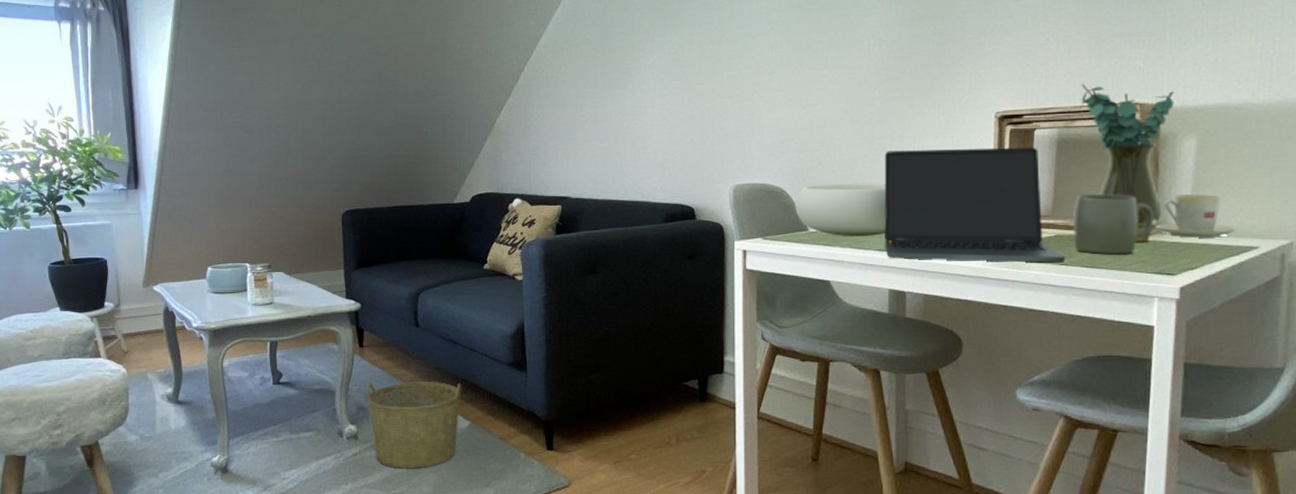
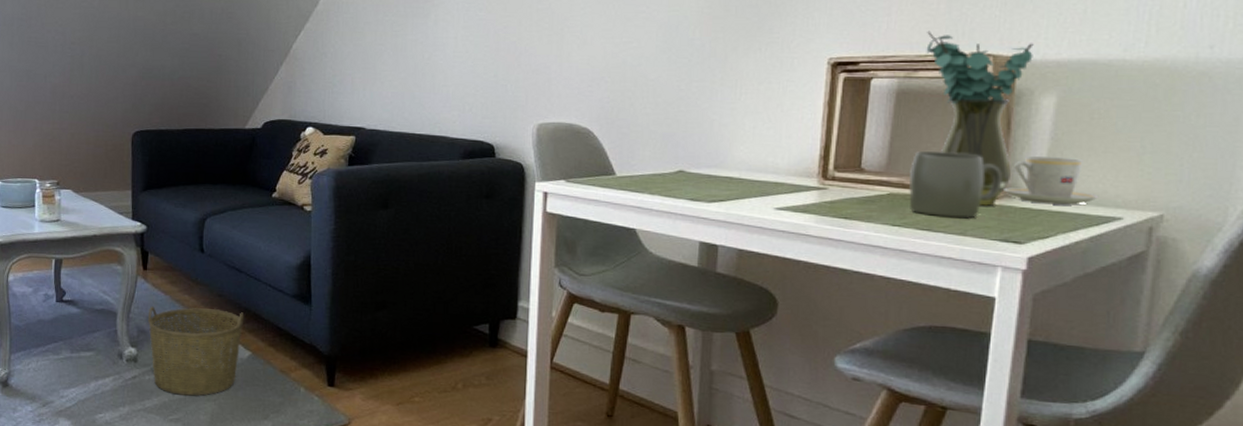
bowl: present [795,183,886,236] -> none [602,127,702,184]
laptop: present [884,147,1066,263] -> none [698,94,899,224]

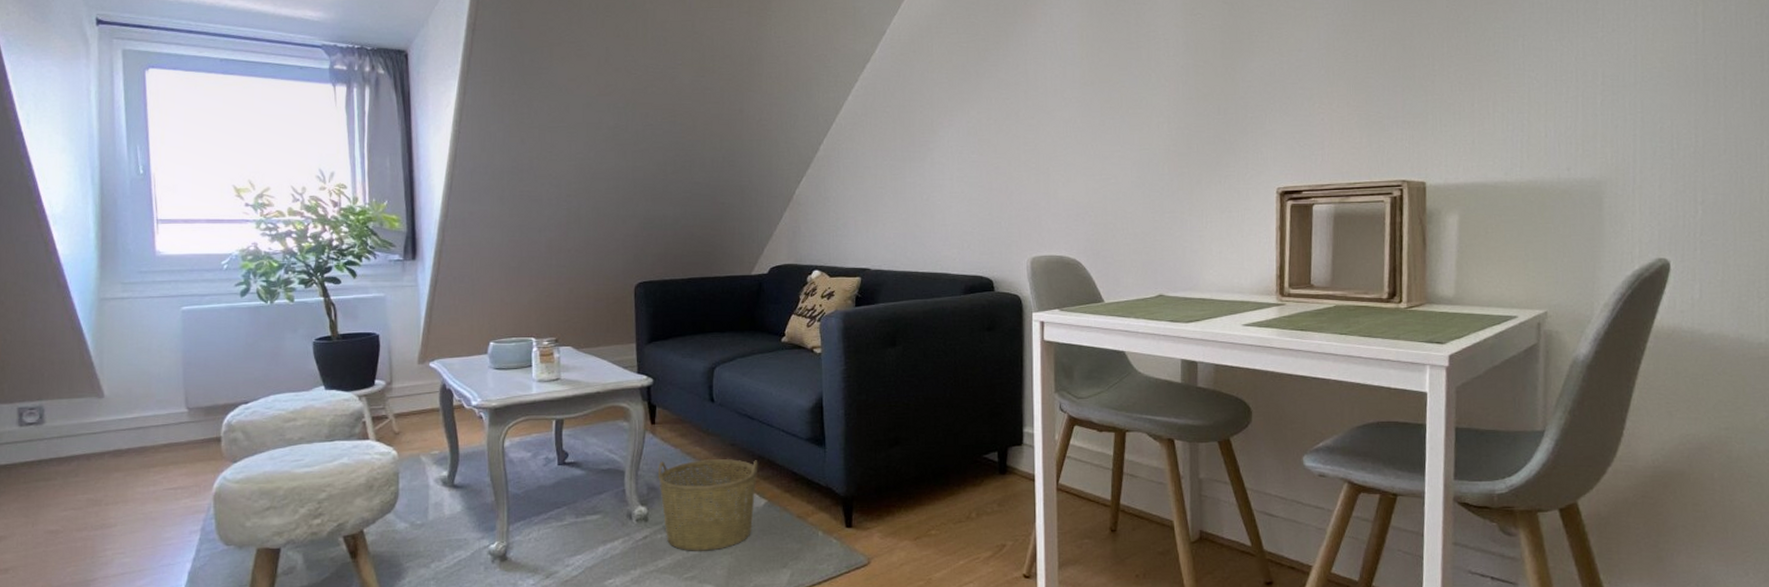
mug: present [909,151,1003,219] -> none [1350,267,1424,324]
vase: present [926,30,1034,206] -> none [1354,161,1438,312]
teacup: present [1004,156,1099,205] -> none [1425,267,1498,308]

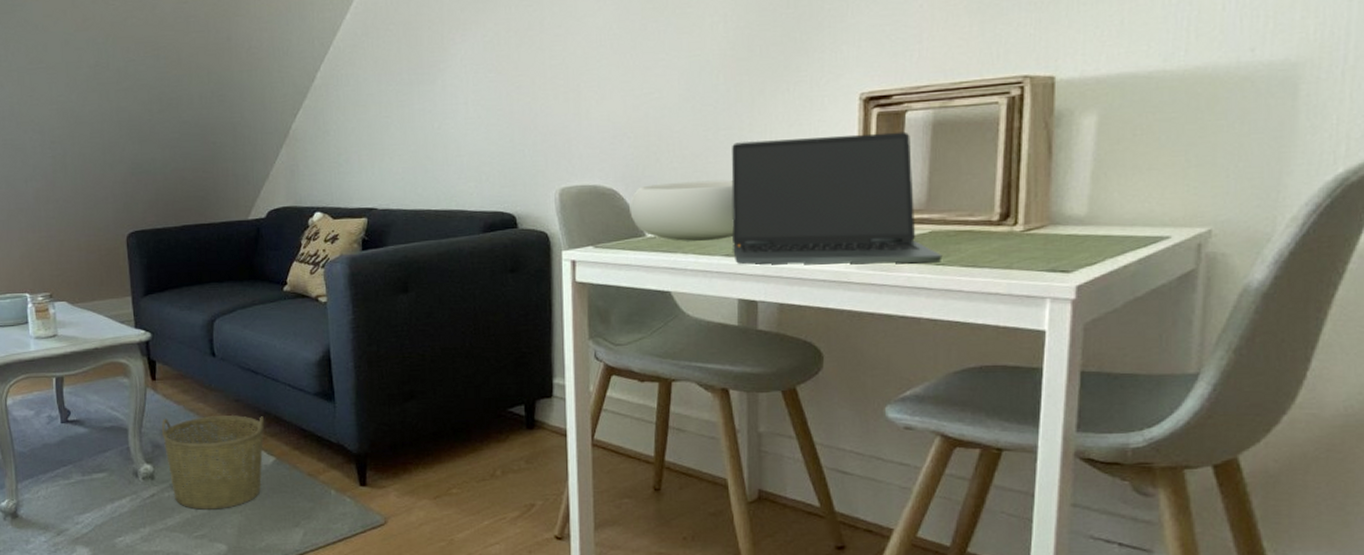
bowl: none [1090,255,1177,307] -> present [629,179,734,241]
laptop: none [1174,221,1345,333] -> present [731,131,943,265]

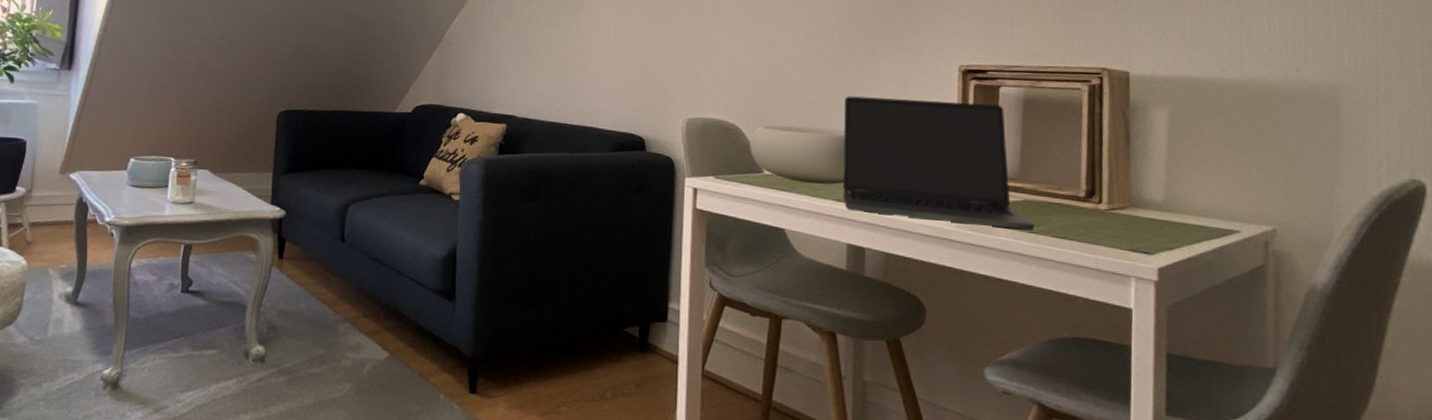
basket: present [161,414,265,510] -> none [279,299,384,403]

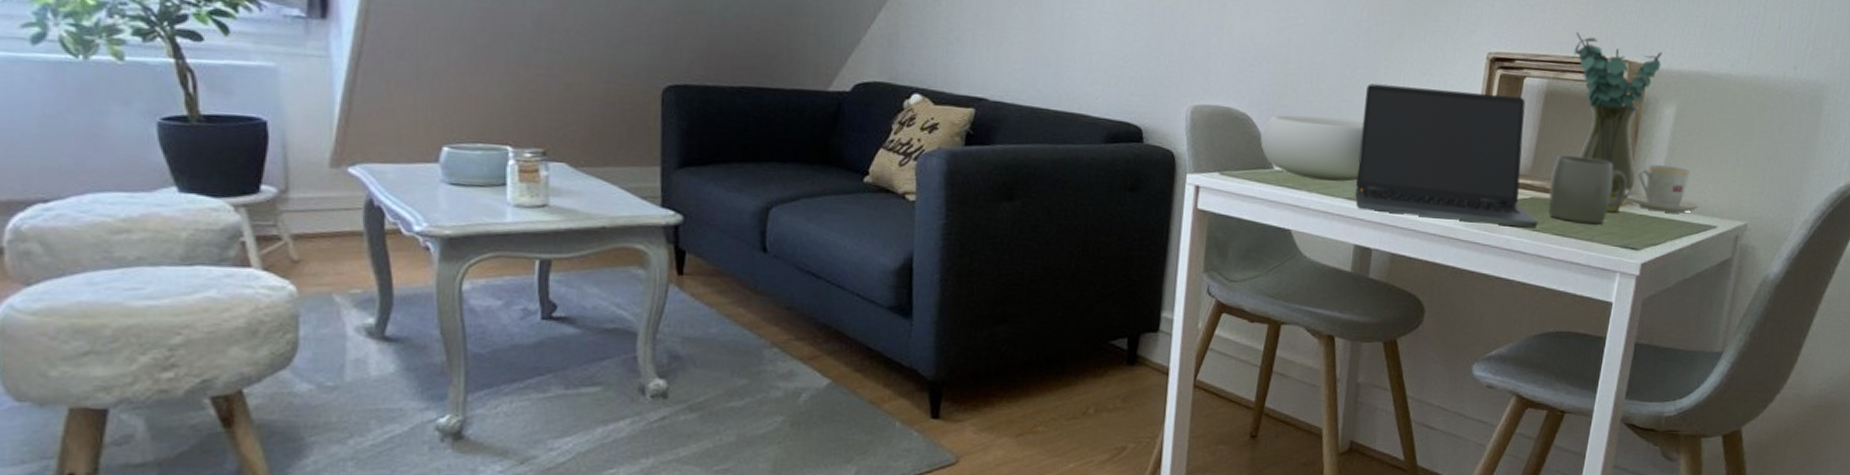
mug: none [1042,159,1128,228] -> present [1548,155,1628,225]
vase: none [1046,43,1143,216] -> present [1573,31,1663,213]
teacup: none [1129,167,1216,217] -> present [1627,164,1701,214]

